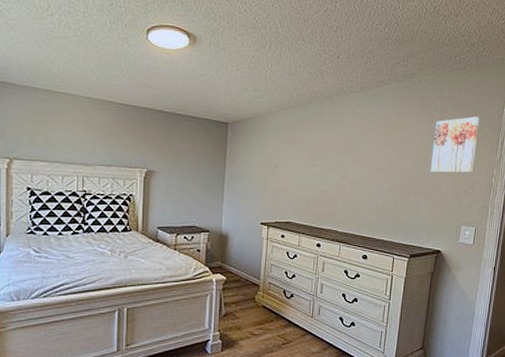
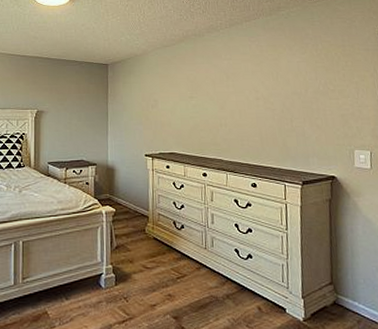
wall art: present [430,116,479,173] -> none [310,41,358,98]

